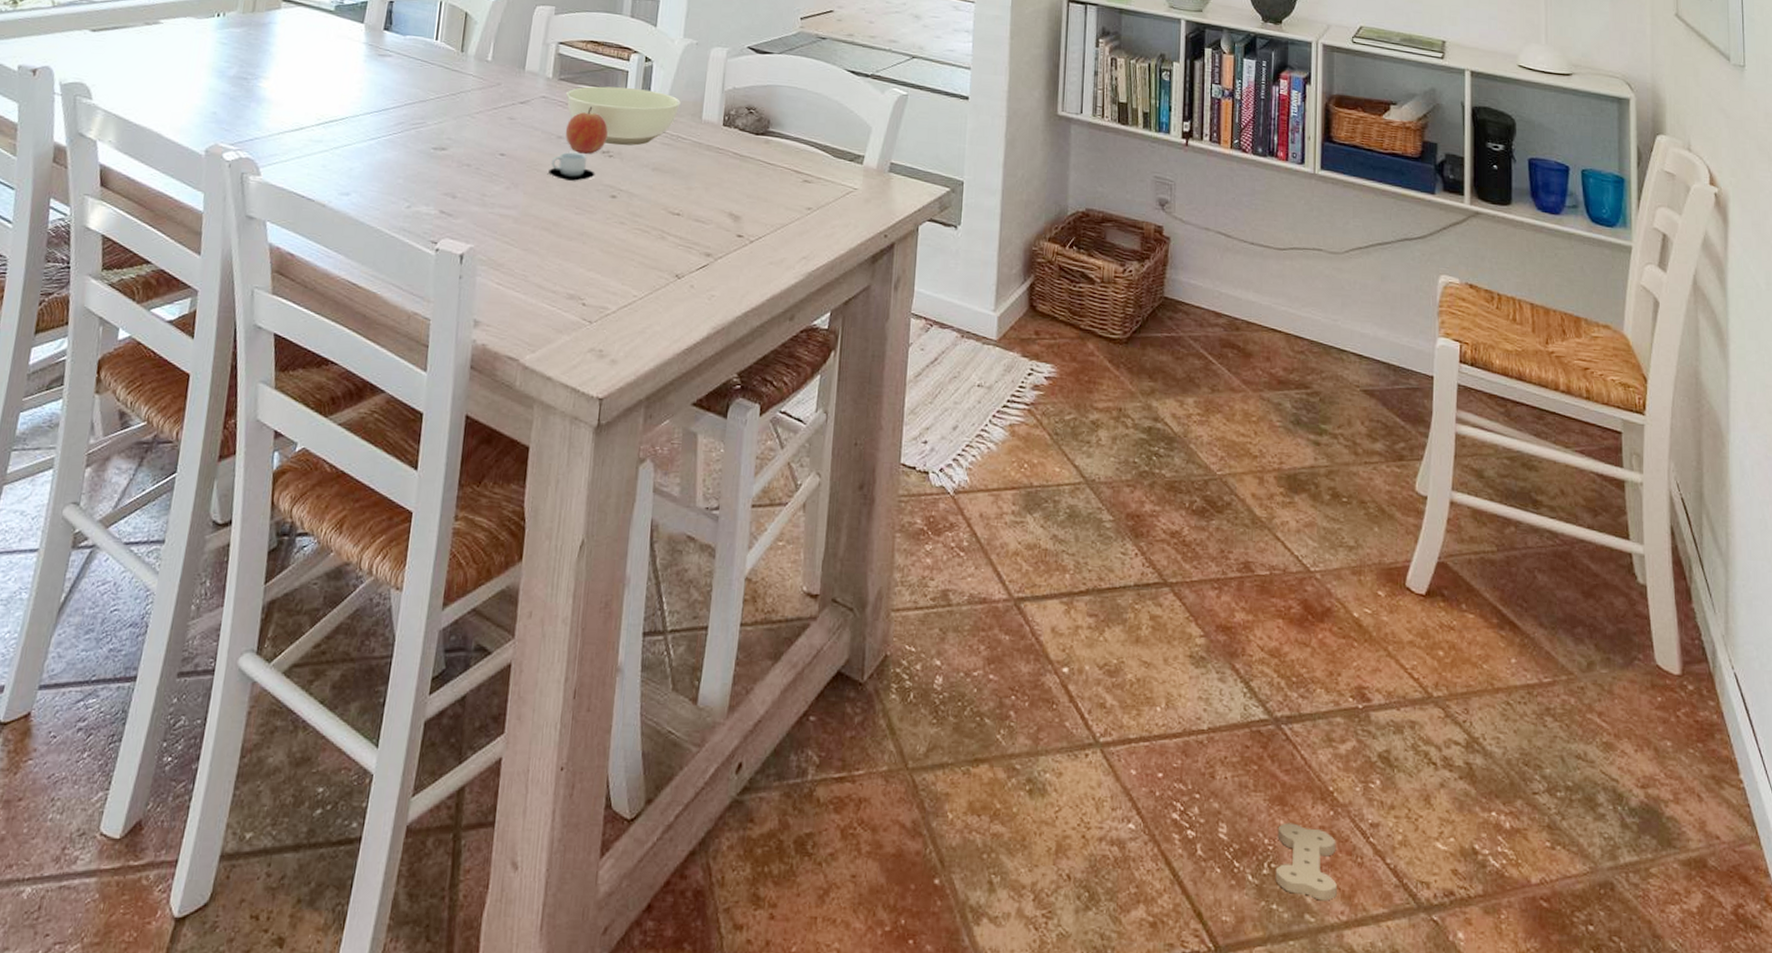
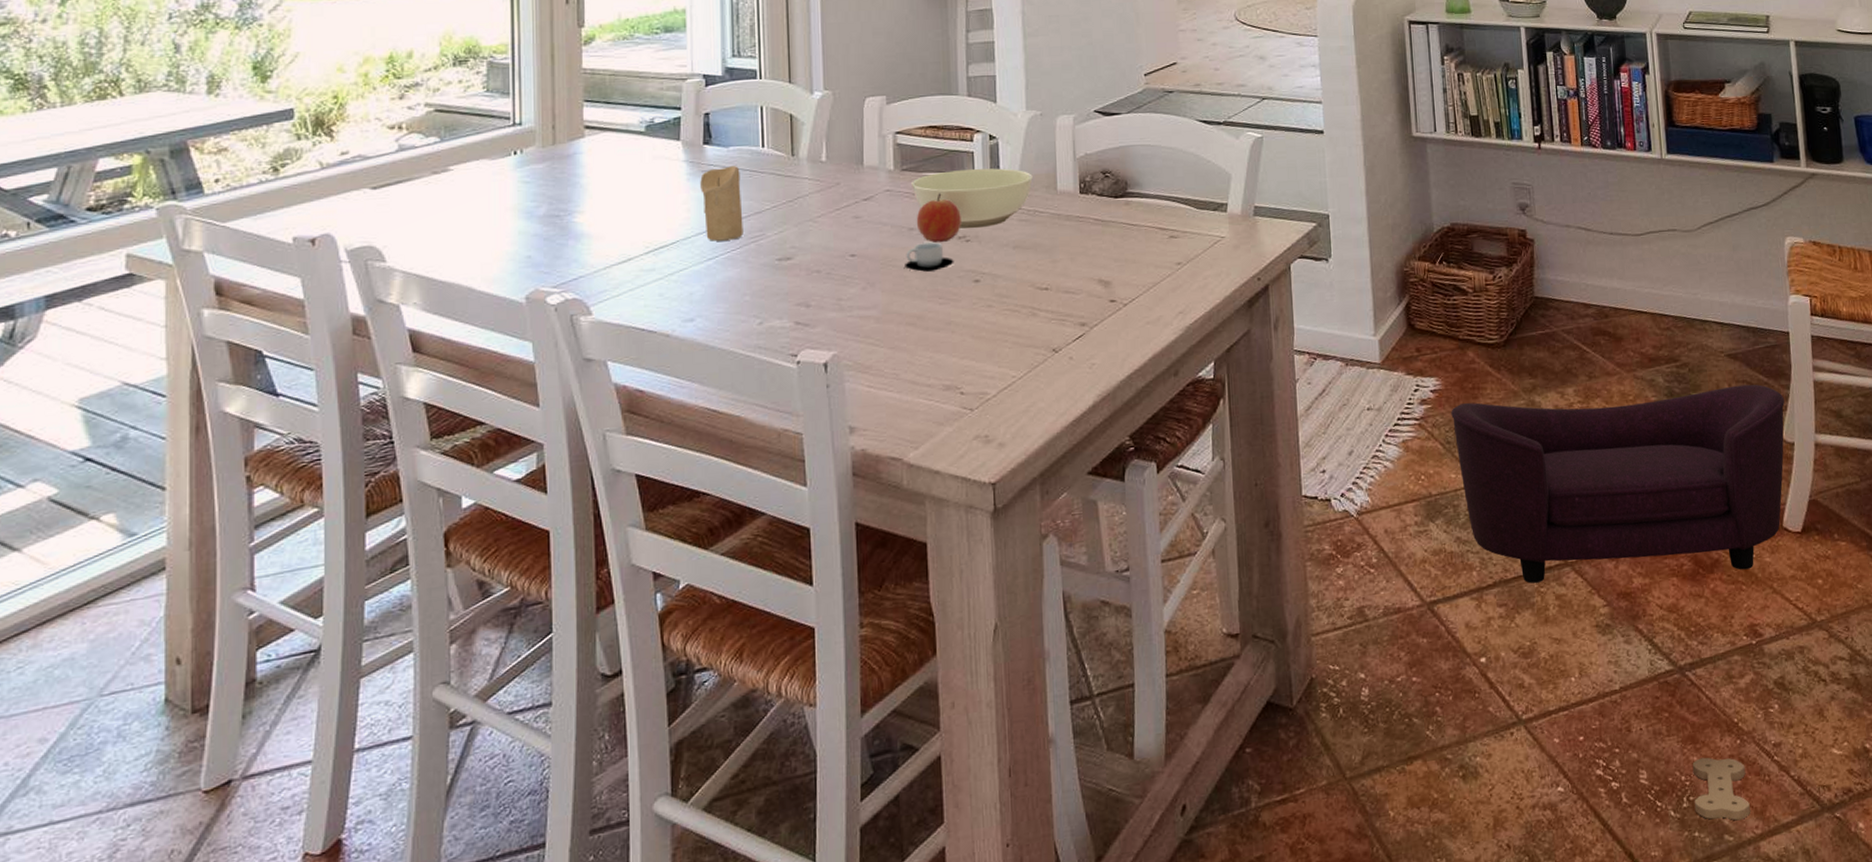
candle: none [373,53,413,124] -> present [700,166,743,241]
dog bed: none [1063,396,1421,625] -> present [1451,384,1785,584]

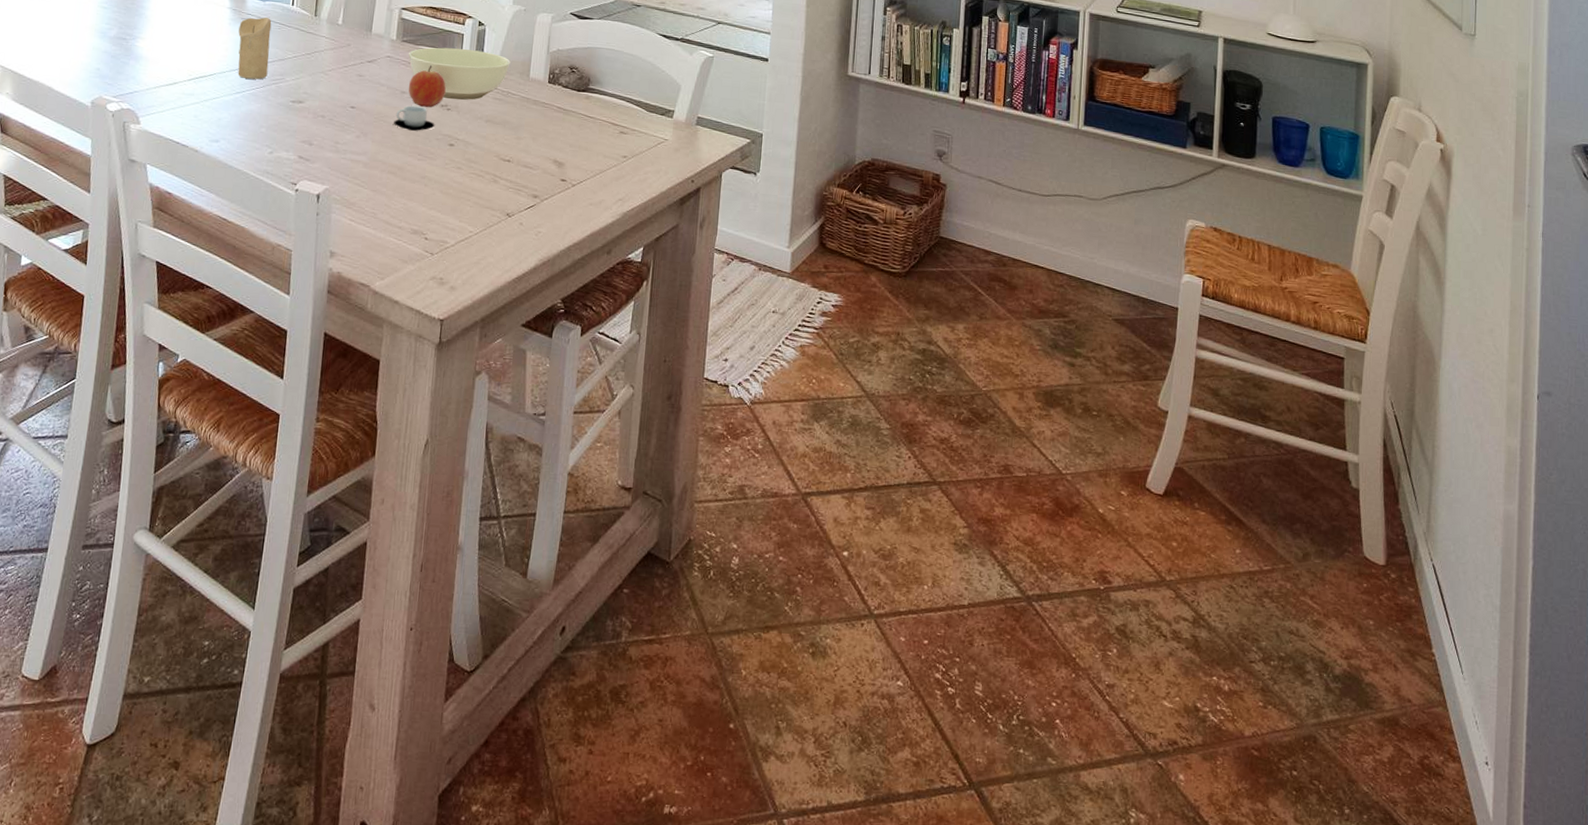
dog bed: present [1451,384,1785,584] -> none [847,321,1164,520]
dog toy: present [1692,757,1750,821] -> none [1023,682,1077,747]

